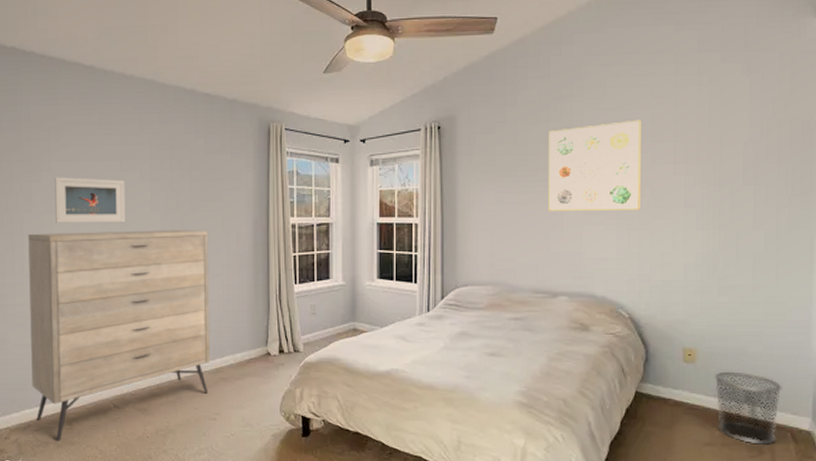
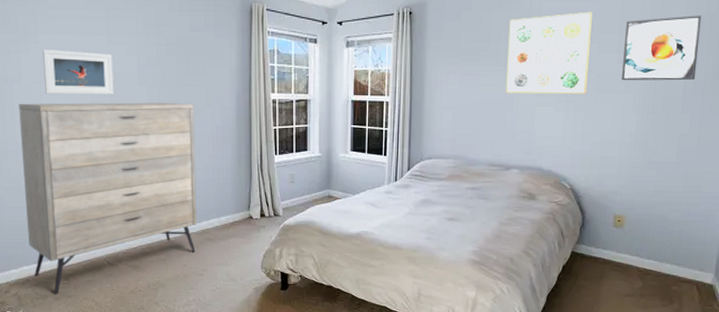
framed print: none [680,120,768,195] -> present [622,15,702,81]
waste bin: present [715,371,782,445] -> none [638,235,693,296]

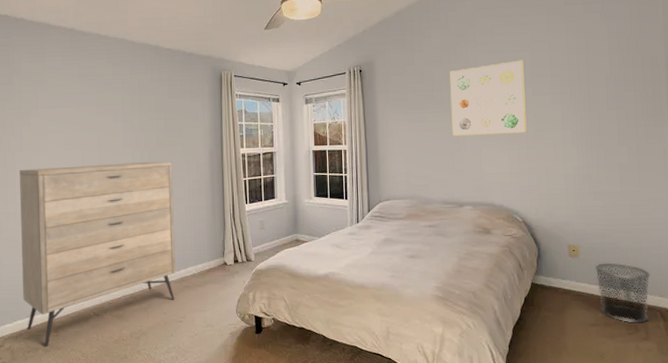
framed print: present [43,49,114,95] -> none [42,121,102,160]
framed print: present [622,15,702,81] -> none [555,57,627,119]
waste bin: none [638,235,693,296] -> present [595,263,650,323]

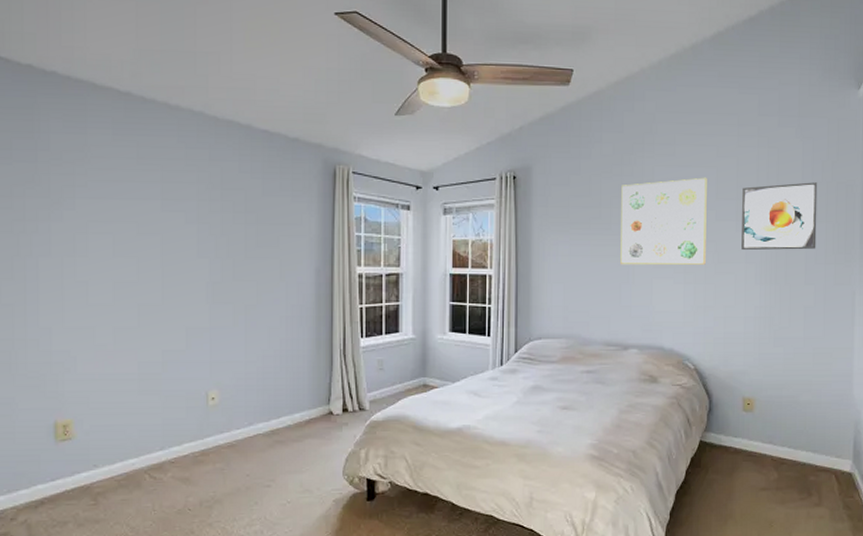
dresser: present [19,161,176,347] -> none [45,278,265,519]
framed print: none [555,57,627,119] -> present [741,182,818,251]
waste bin: present [595,263,650,323] -> none [771,418,828,487]

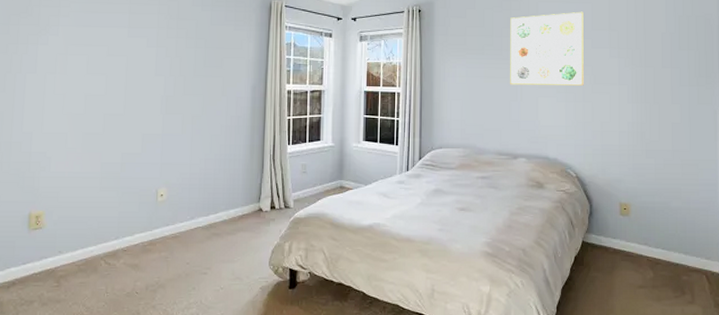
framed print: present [741,182,818,251] -> none [614,16,680,74]

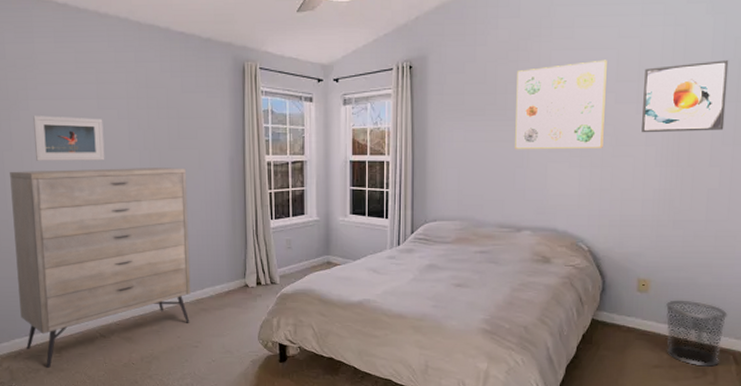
dresser: none [20,93,210,299] -> present [10,168,191,368]
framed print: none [59,41,132,85] -> present [33,116,105,161]
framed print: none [614,16,680,74] -> present [642,60,729,133]
waste bin: none [645,223,698,286] -> present [666,300,728,367]

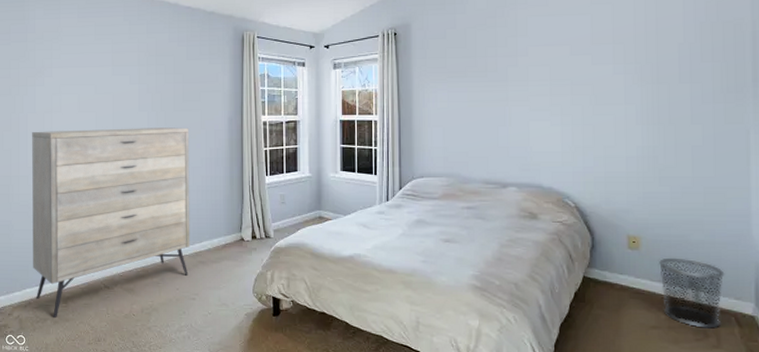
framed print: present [33,116,105,161] -> none [56,81,117,122]
wall art: present [515,59,607,150] -> none [496,24,583,109]
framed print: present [642,60,729,133] -> none [619,23,703,92]

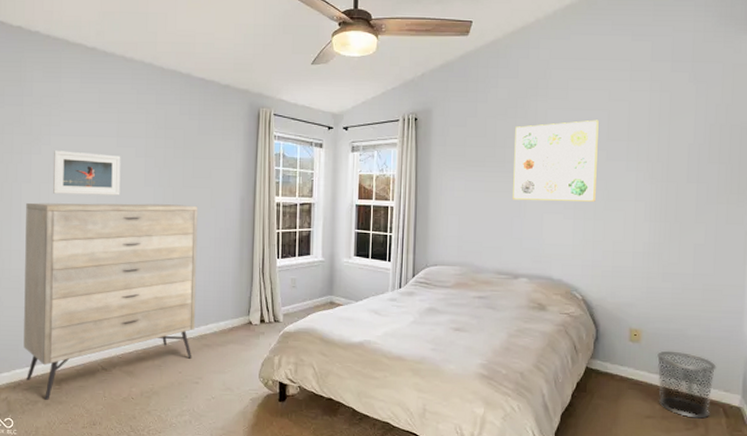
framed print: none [56,81,117,122] -> present [53,150,121,196]
wall art: none [496,24,583,109] -> present [513,119,599,202]

